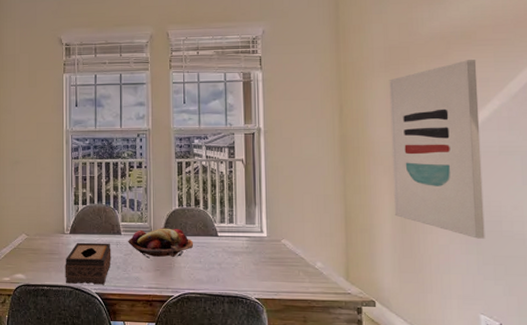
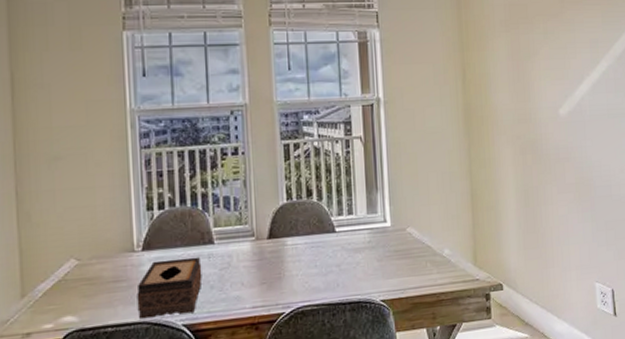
fruit basket: present [127,228,194,259] -> none [222,227,308,271]
wall art: present [389,60,485,239] -> none [509,19,598,206]

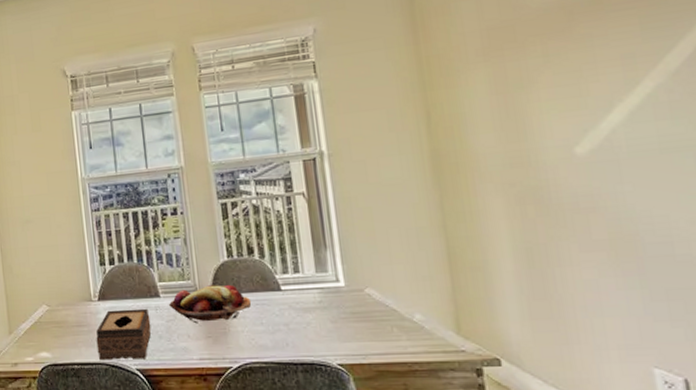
fruit basket: none [222,227,308,271] -> present [168,284,252,324]

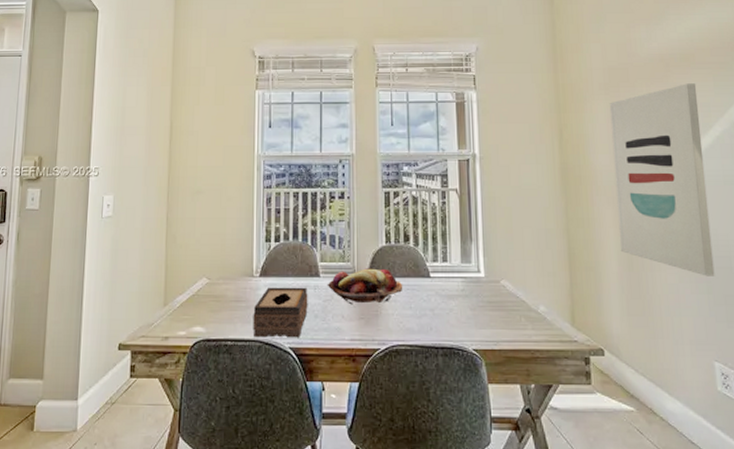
wall art: none [490,30,651,268] -> present [609,83,715,276]

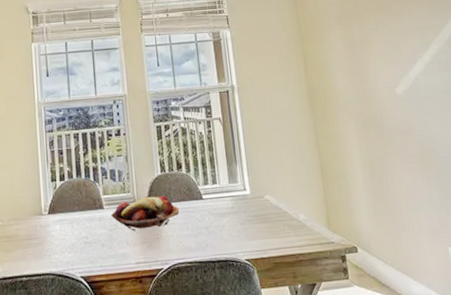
tissue box: present [253,287,308,338] -> none [45,219,95,271]
wall art: present [609,83,715,276] -> none [343,10,443,175]

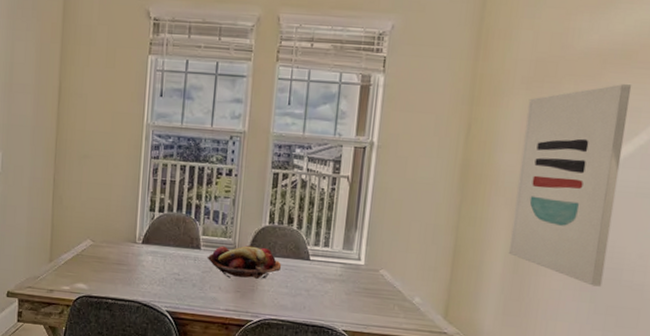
wall art: none [343,10,443,175] -> present [508,84,632,287]

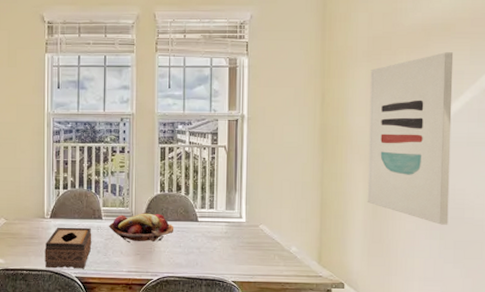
tissue box: none [132,254,188,303] -> present [44,227,92,269]

